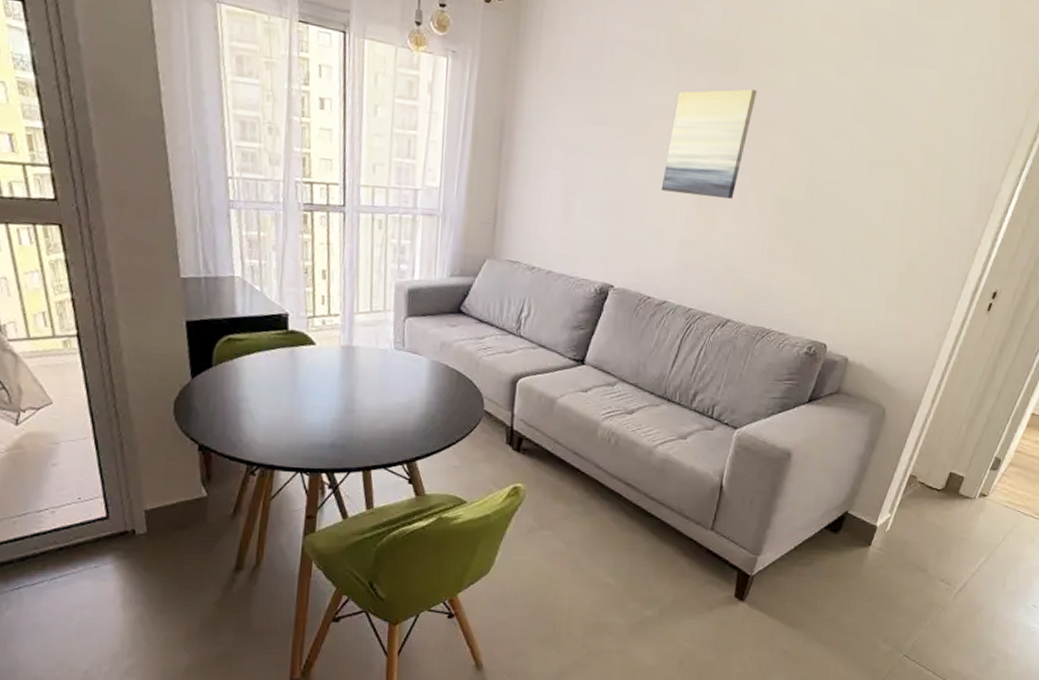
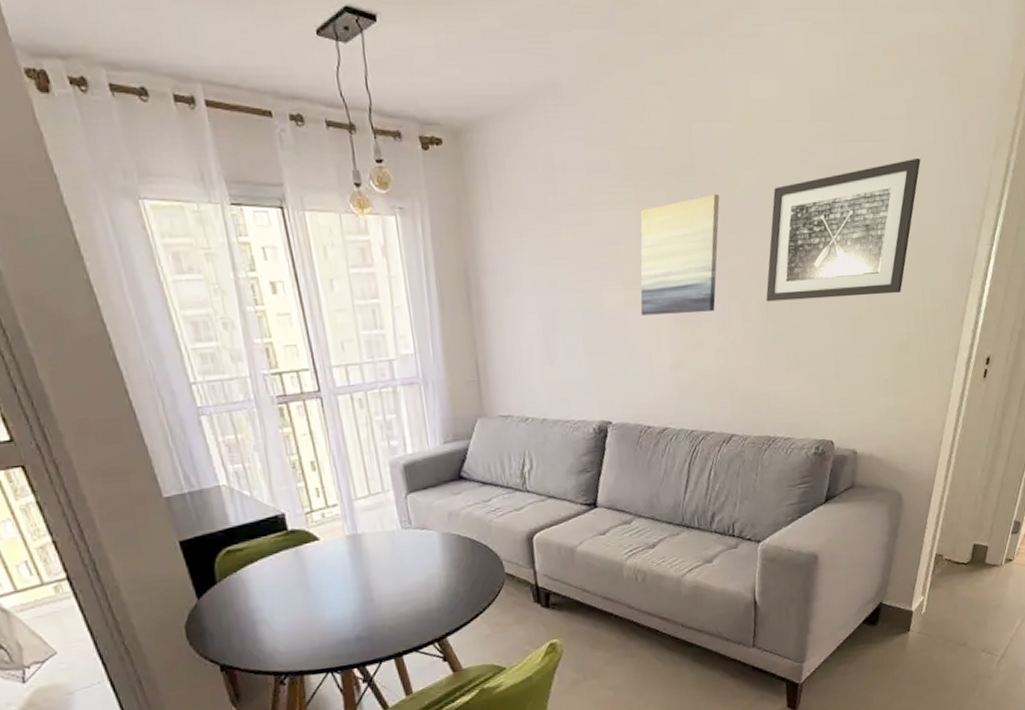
wall art: none [785,88,959,215] -> present [766,157,921,302]

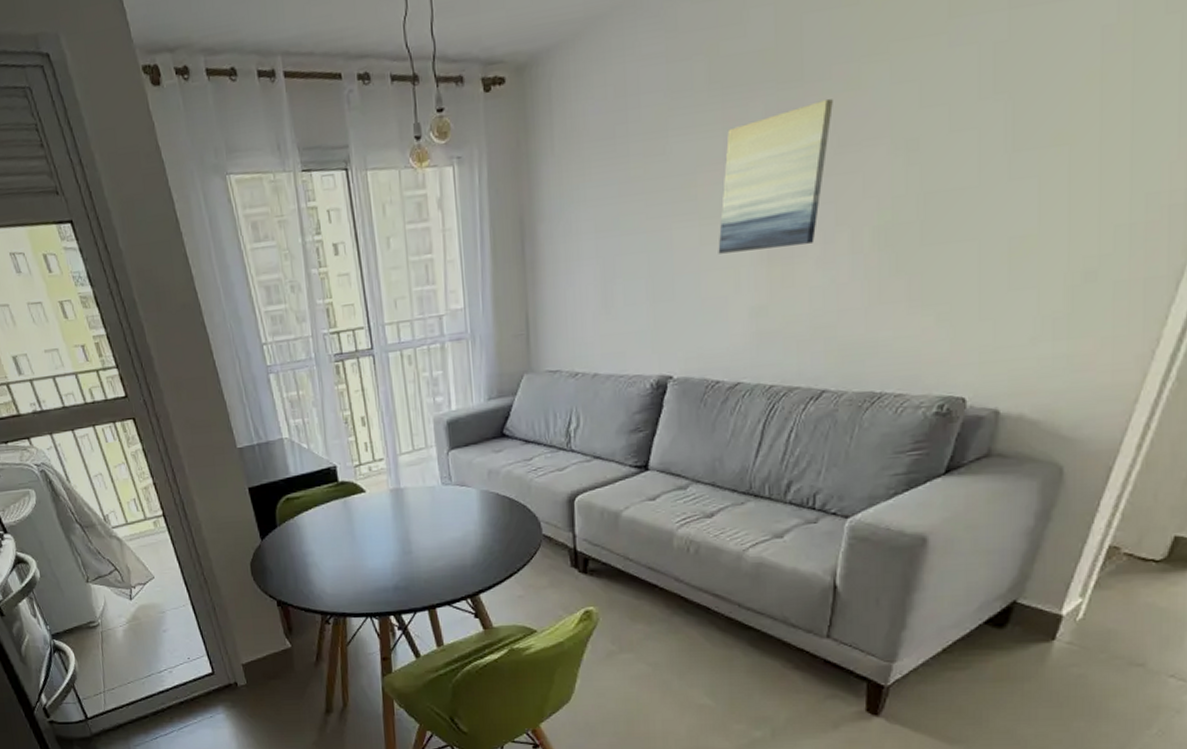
wall art: present [766,157,921,302] -> none [886,11,1151,227]

